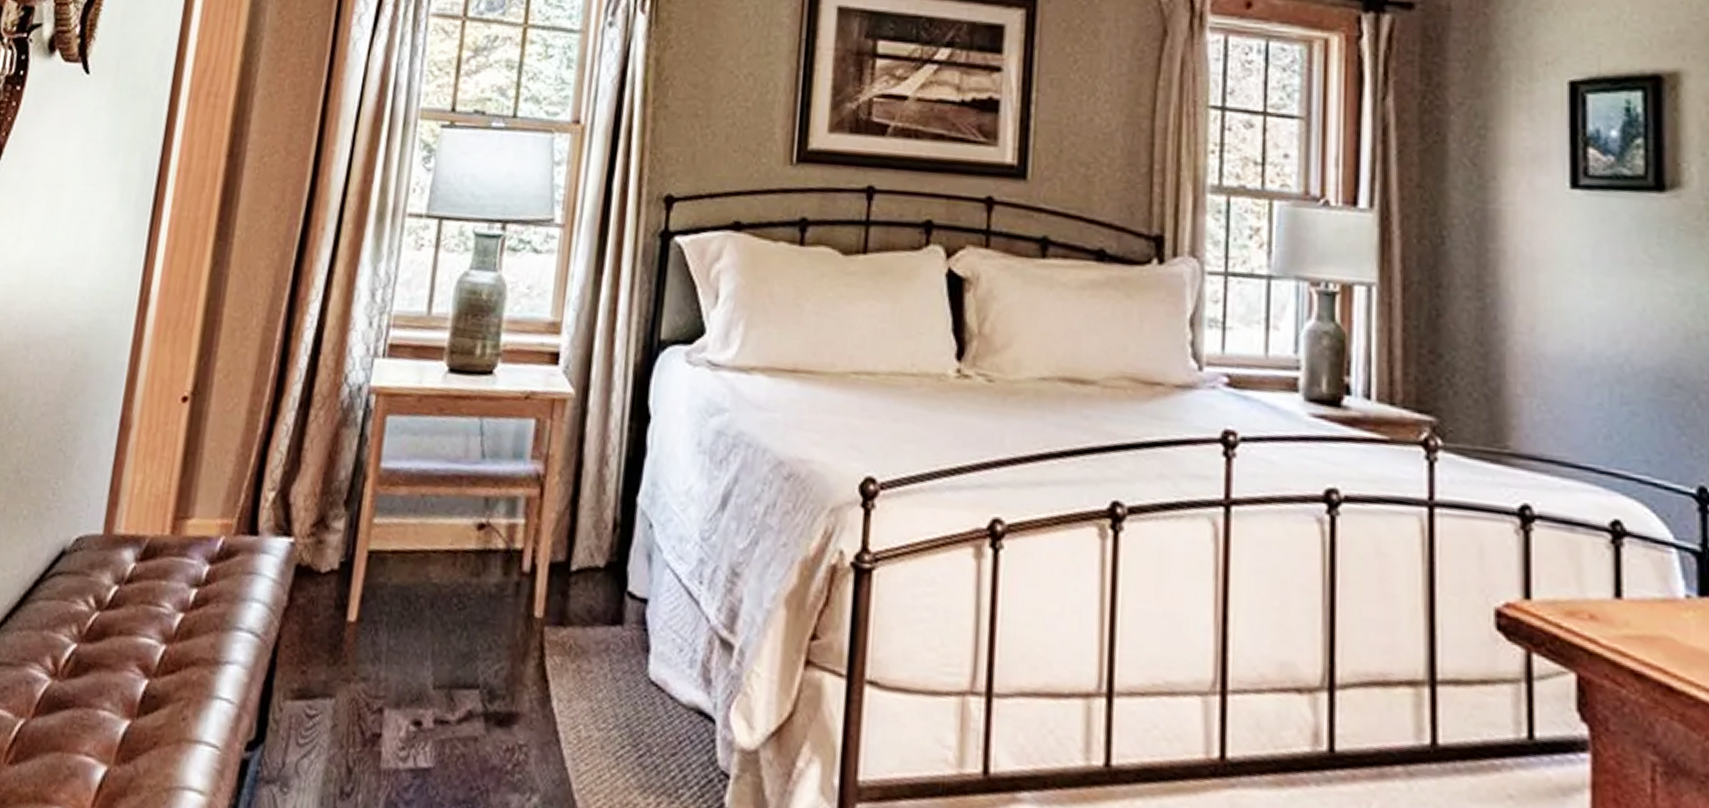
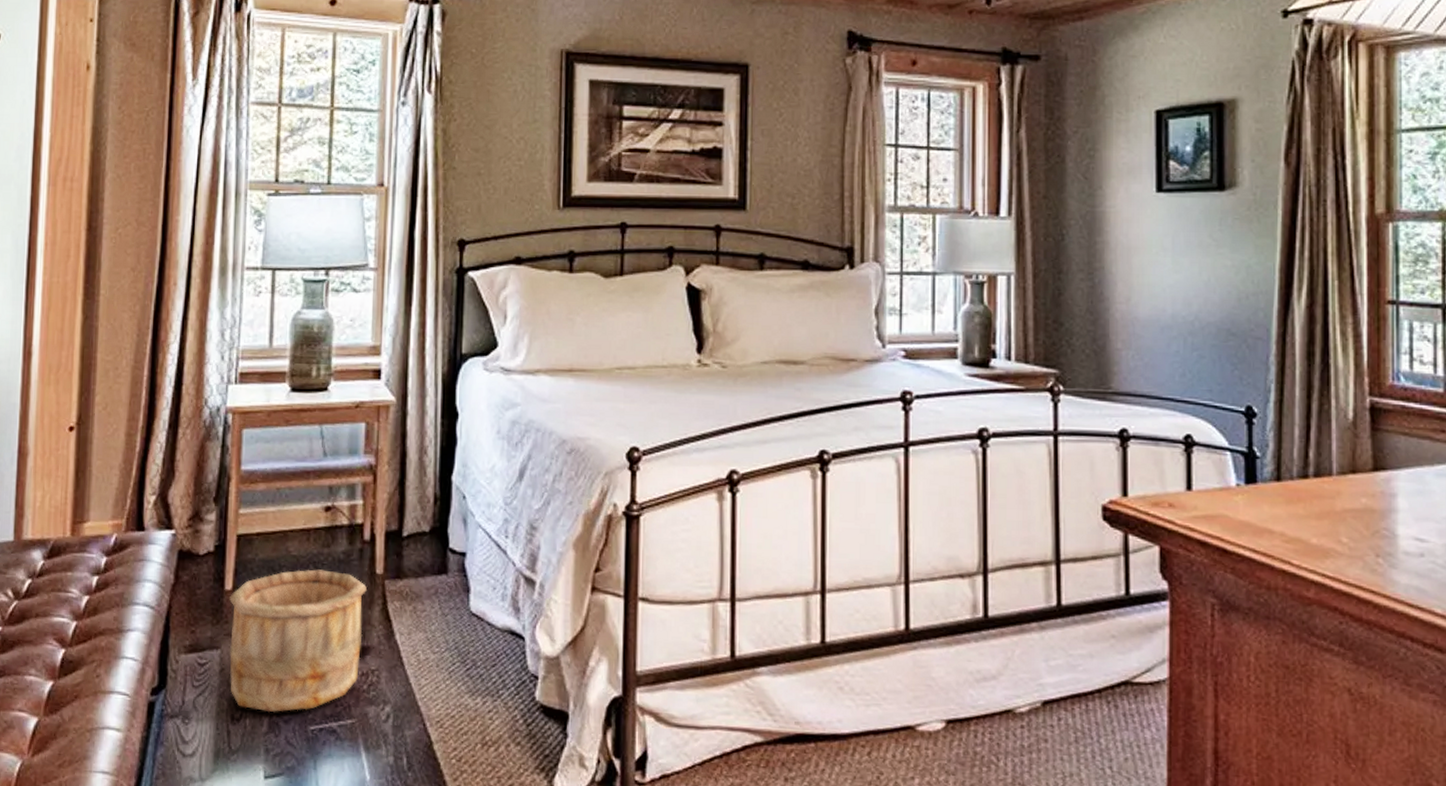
wooden bucket: none [342,602,521,791] -> present [229,569,367,713]

